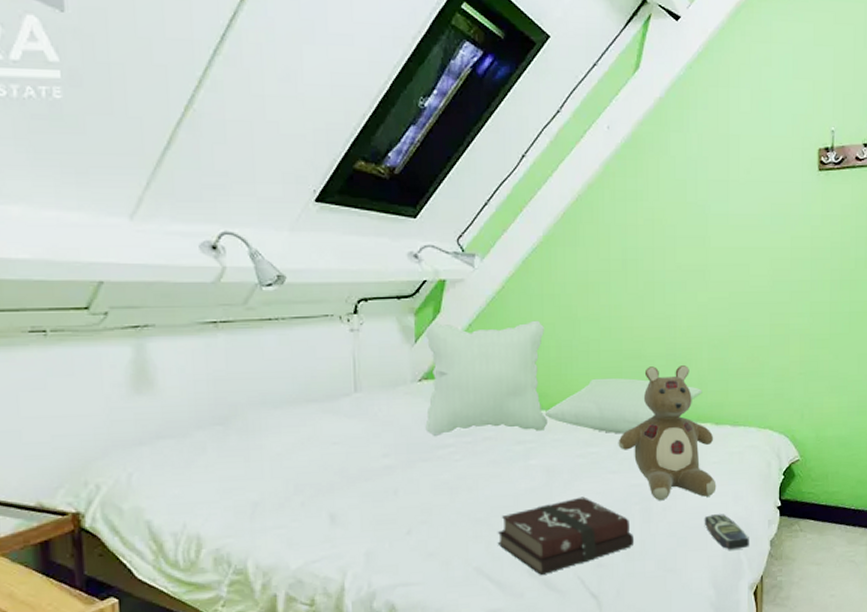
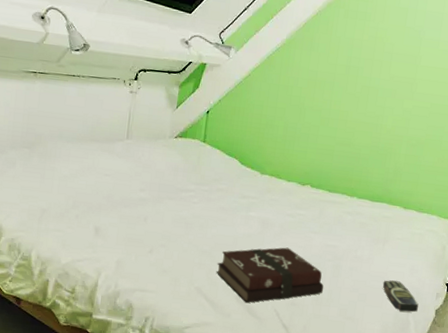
cushion: present [425,320,547,436] -> none [174,95,277,191]
pillow: present [545,377,703,434] -> none [268,156,397,204]
stuffed bear: present [618,365,717,501] -> none [321,153,401,265]

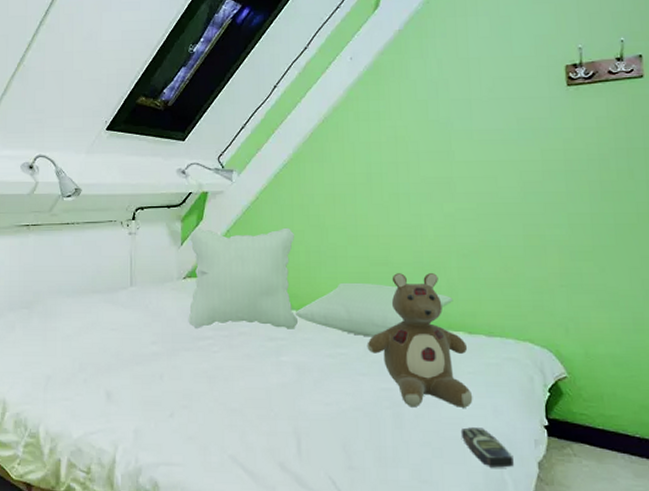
cushion: none [174,95,277,191] -> present [188,227,298,329]
hardback book: present [216,247,324,303] -> none [250,396,387,470]
pillow: none [268,156,397,204] -> present [296,282,453,337]
stuffed bear: none [321,153,401,265] -> present [367,273,473,408]

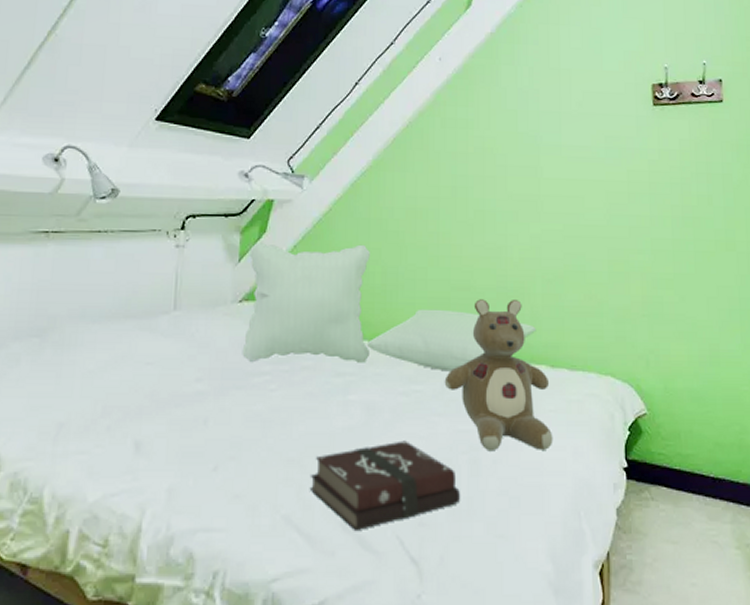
hardback book: none [250,396,387,470] -> present [309,440,461,530]
mobile phone: present [460,427,514,468] -> none [539,472,592,517]

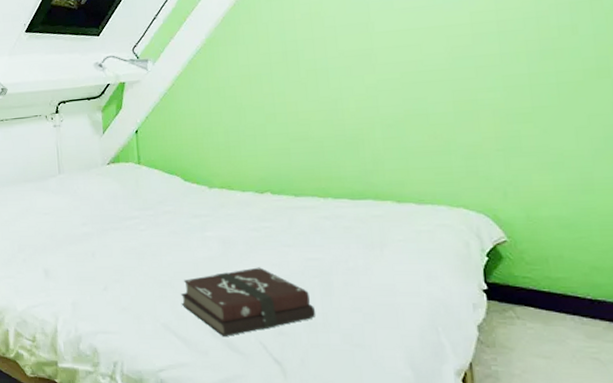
cushion: present [242,243,370,363] -> none [111,110,220,209]
pillow: present [368,309,536,372] -> none [218,158,379,210]
stuffed bear: present [444,299,553,452] -> none [291,145,405,276]

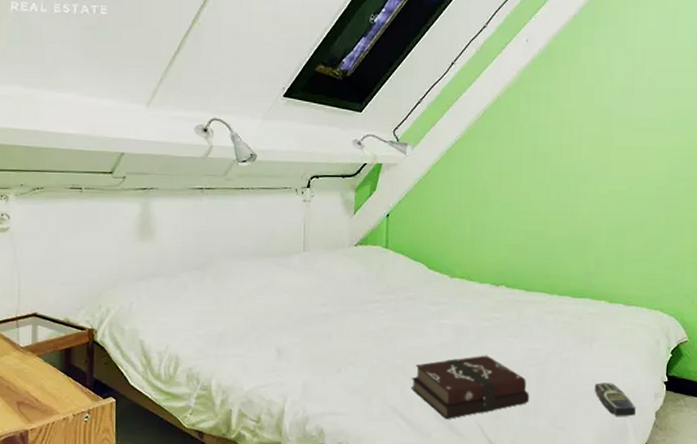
mobile phone: none [392,293,451,331] -> present [594,383,636,417]

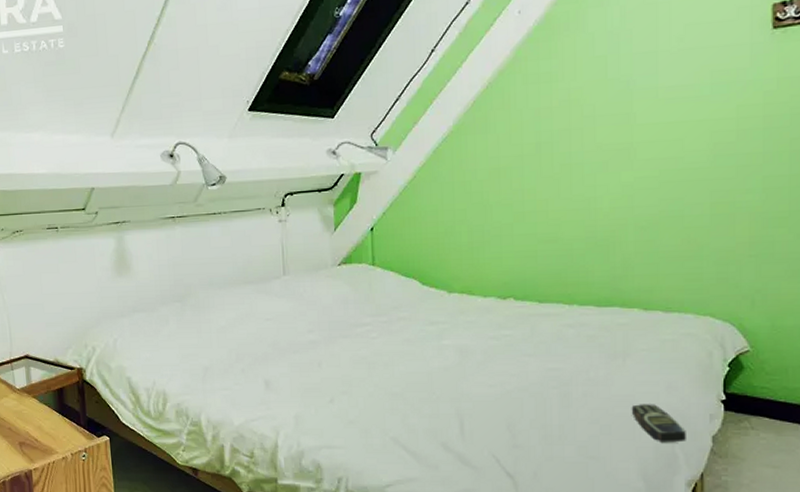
hardback book: present [411,355,530,419] -> none [412,378,553,450]

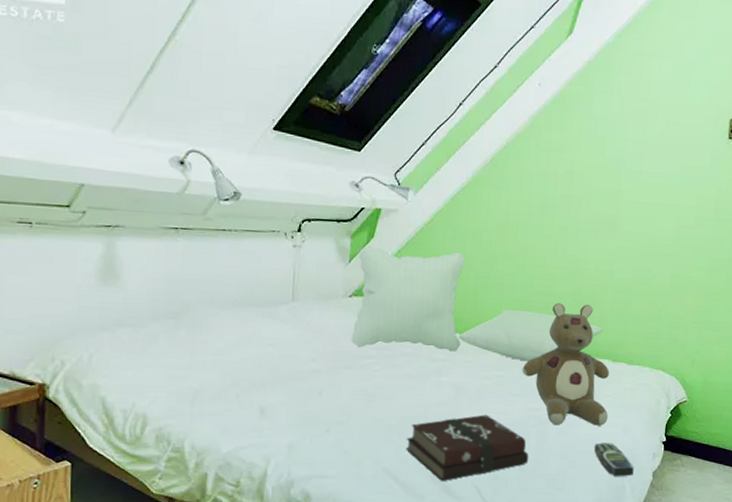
cushion: none [343,206,460,315] -> present [351,246,465,352]
hardback book: none [412,378,553,450] -> present [405,414,529,481]
pillow: none [458,261,628,318] -> present [459,309,603,362]
stuffed bear: none [533,248,646,386] -> present [522,303,610,426]

